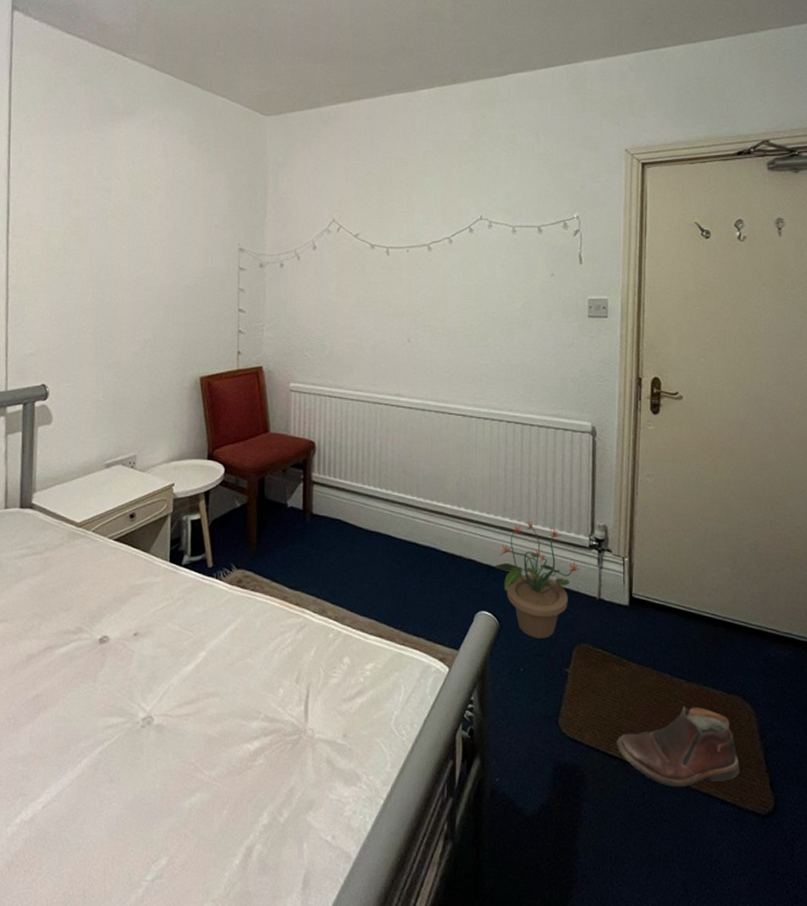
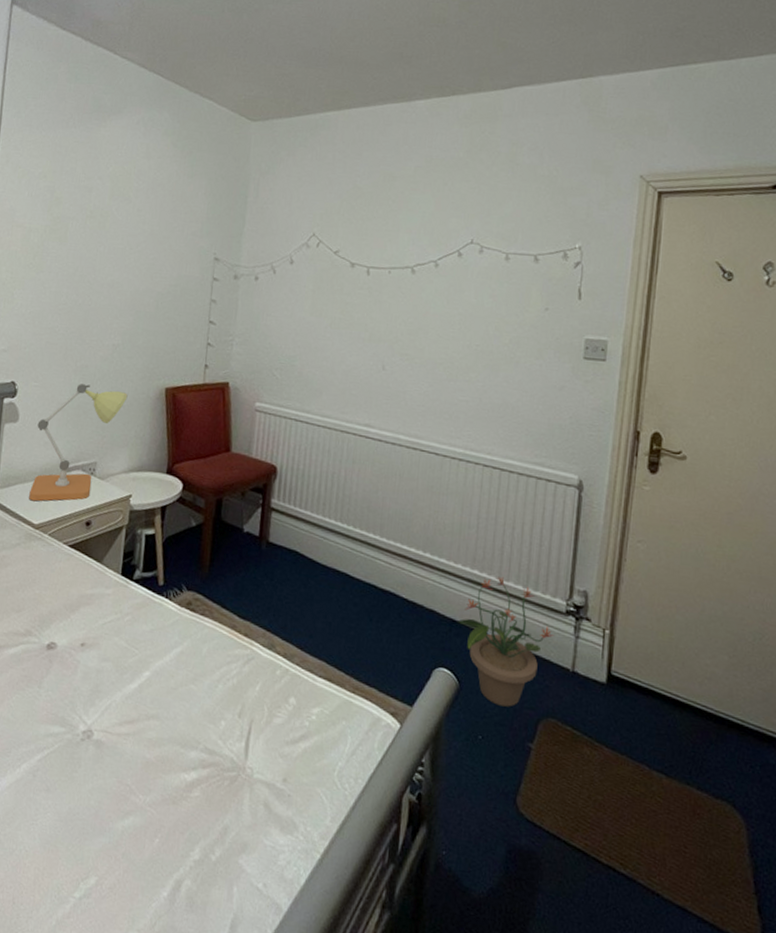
desk lamp: none [69,380,163,500] -> present [29,384,128,502]
boot: present [616,706,740,787] -> none [580,804,723,897]

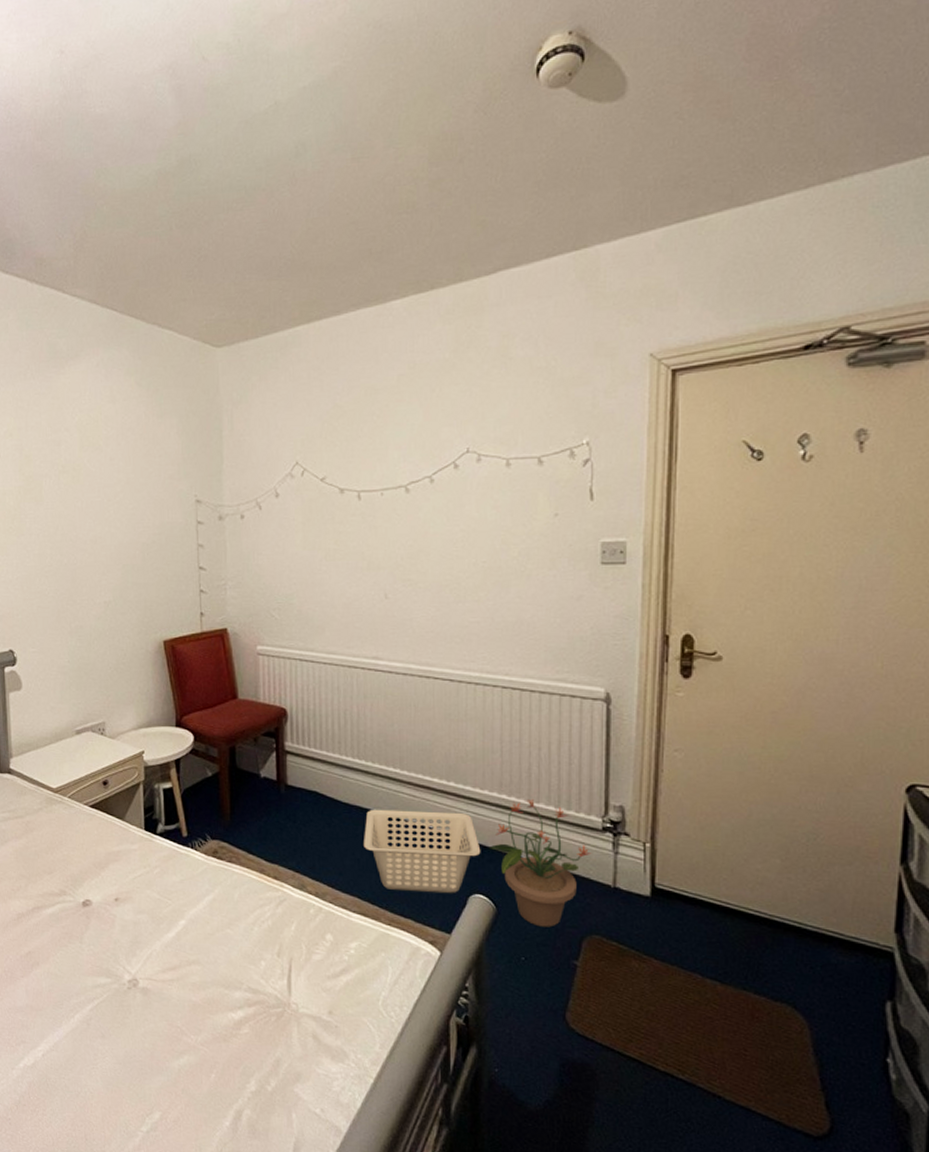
desk lamp: present [29,384,128,502] -> none [41,645,127,766]
laundry basket: none [337,573,450,666] -> present [364,809,481,894]

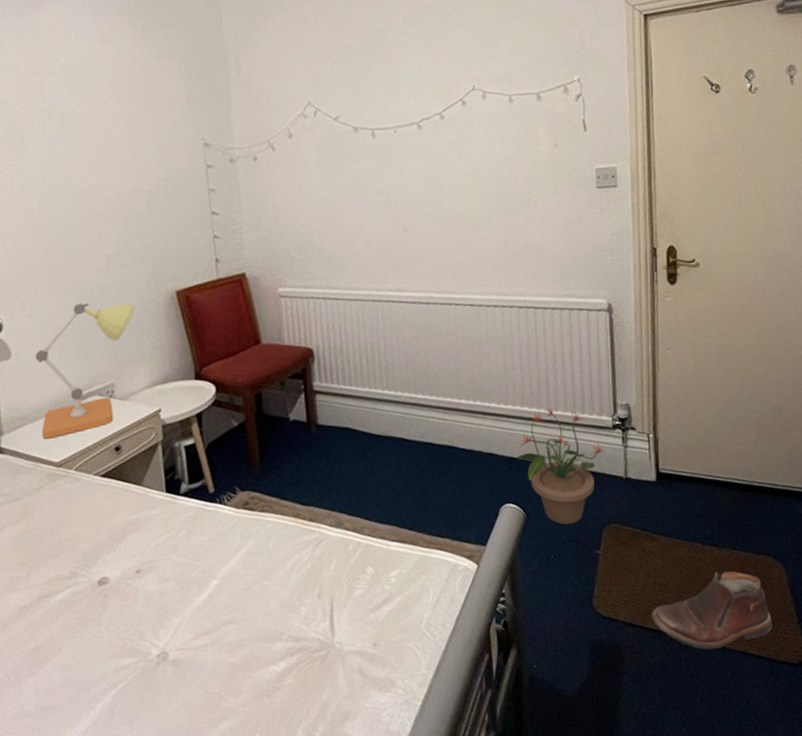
desk lamp: none [41,645,127,766] -> present [35,303,135,439]
laundry basket: present [364,809,481,894] -> none [398,429,509,513]
boot: none [634,1010,787,1098] -> present [651,571,772,650]

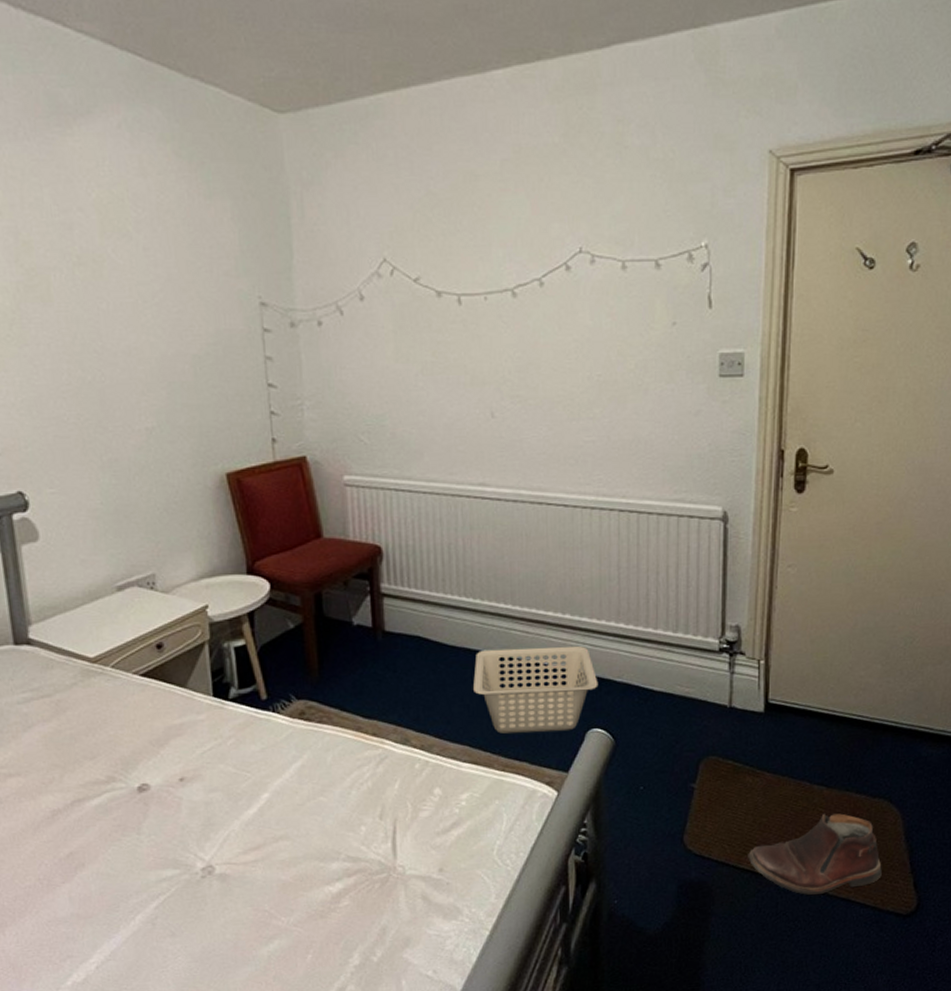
desk lamp: present [35,303,135,439] -> none [66,482,179,632]
laundry basket: none [398,429,509,513] -> present [473,646,599,734]
potted plant: present [516,407,605,525] -> none [607,625,709,754]

